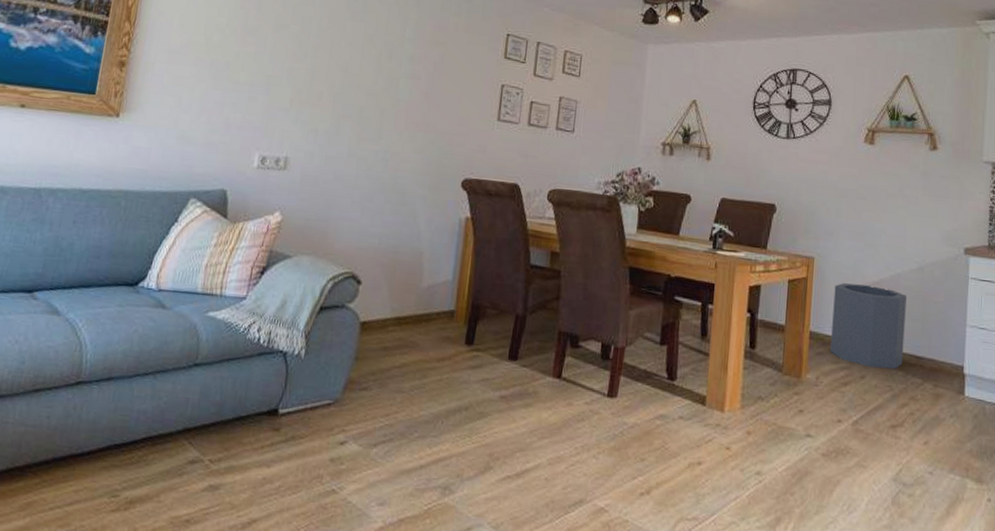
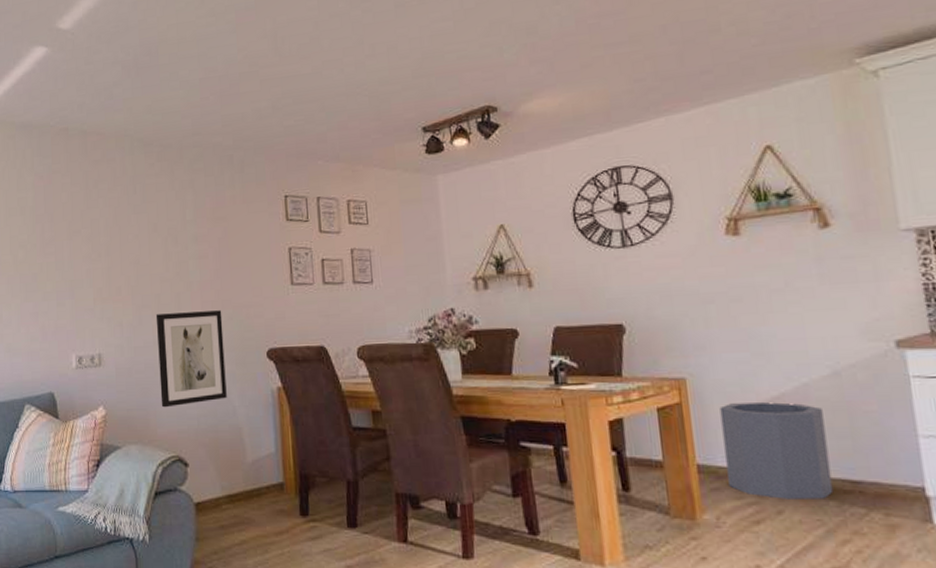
wall art: none [343,126,425,223] -> present [155,310,227,408]

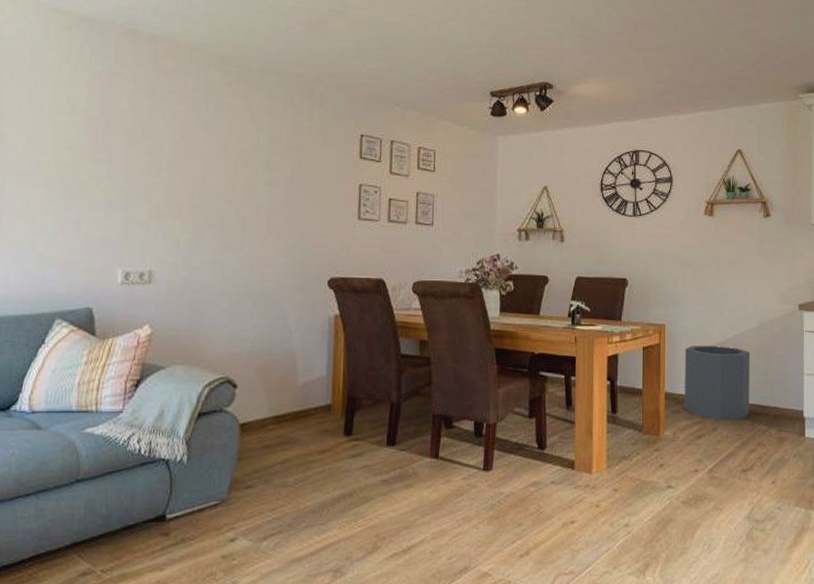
wall art: present [155,310,227,408] -> none [214,235,287,329]

